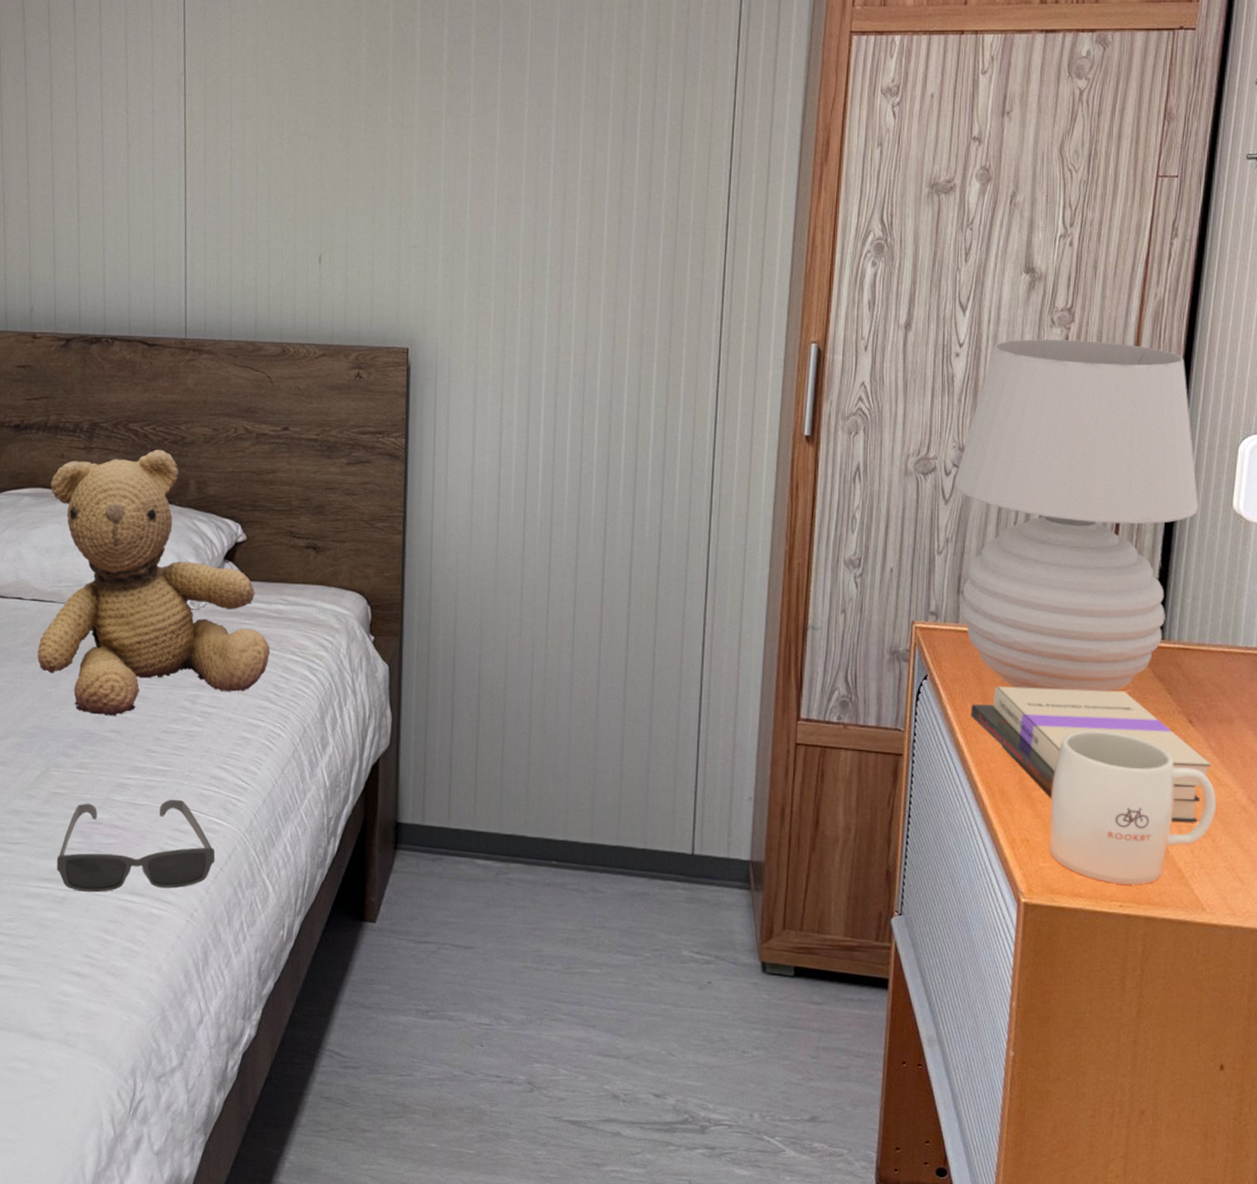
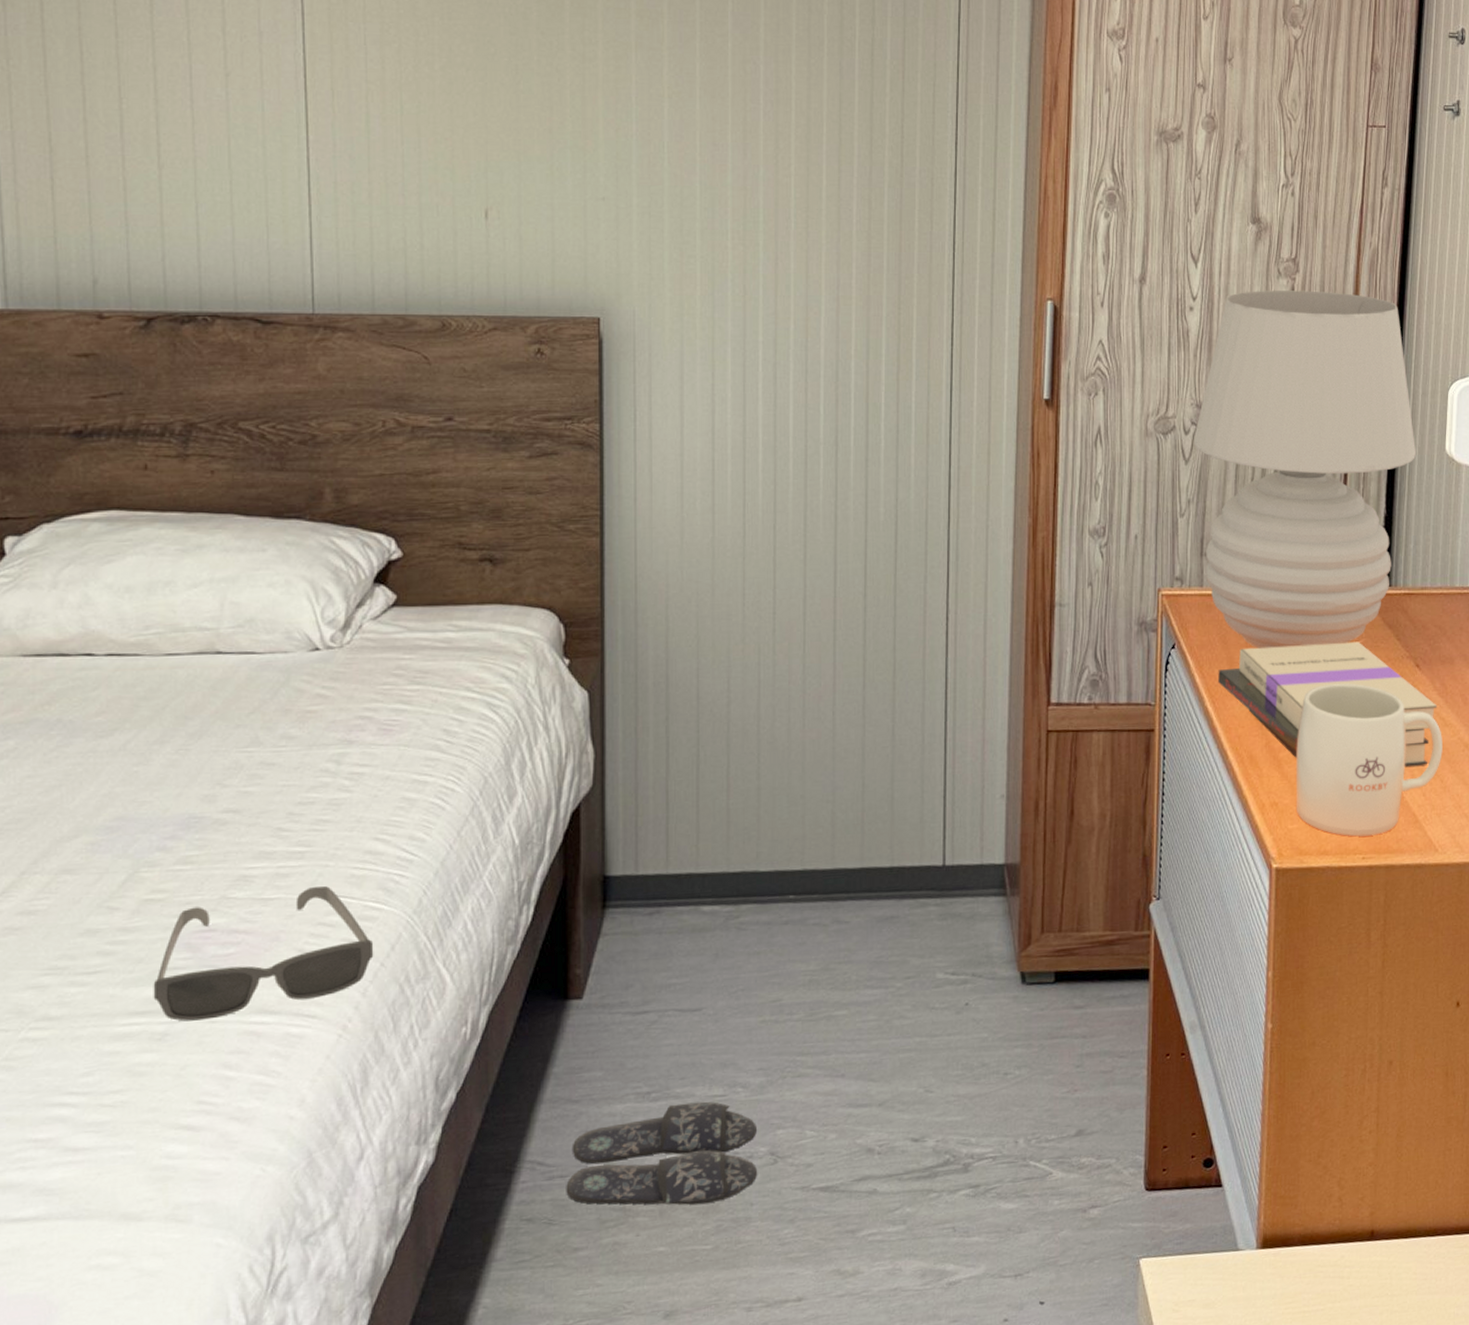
teddy bear: present [37,450,270,716] -> none [116,453,437,793]
slippers: none [357,1024,517,1115] -> present [566,1101,757,1205]

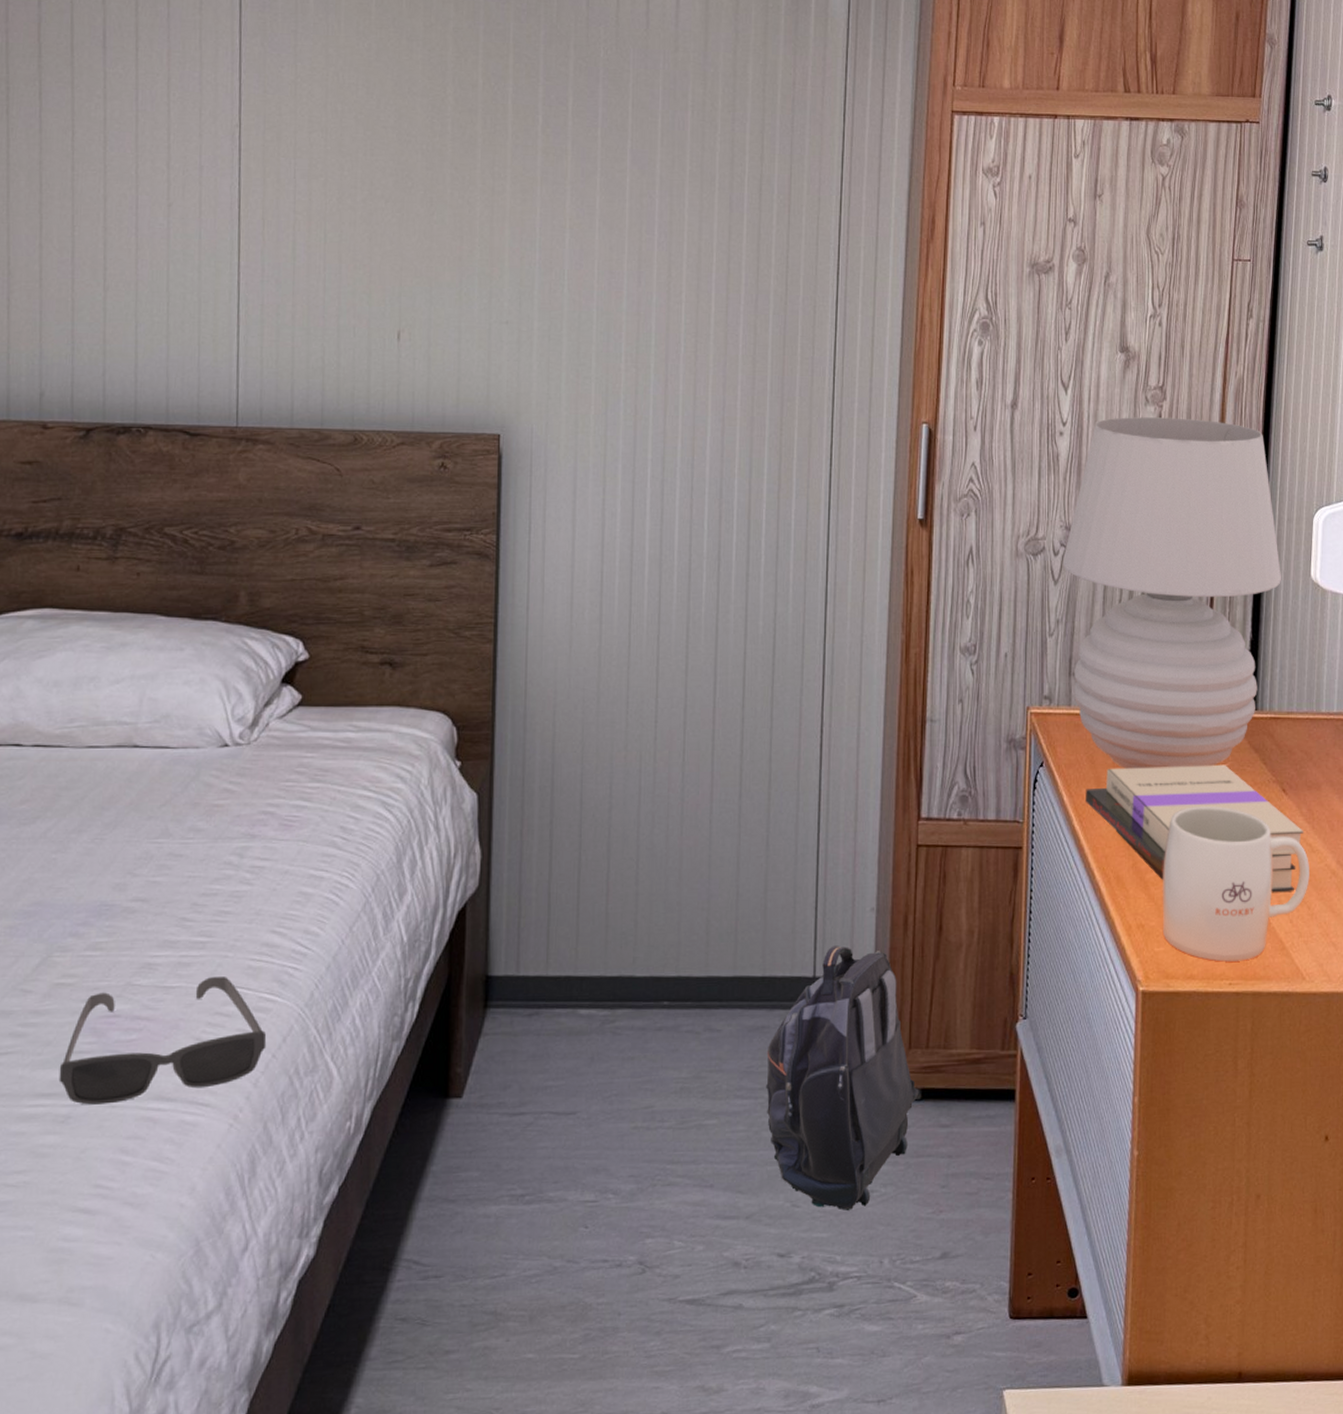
slippers: present [566,1101,757,1205] -> none [440,1206,626,1312]
backpack: none [896,833,1053,1094] -> present [766,945,919,1210]

